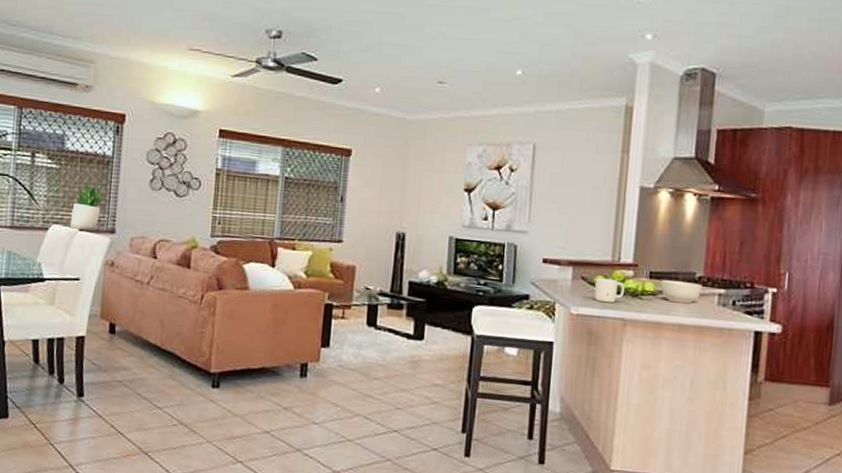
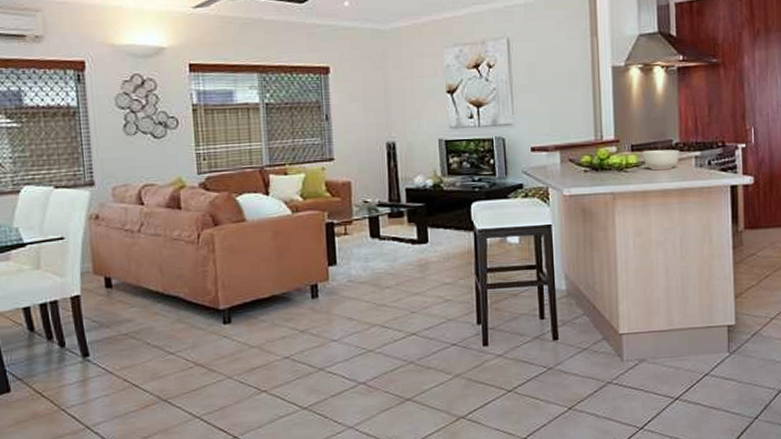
planter: present [69,183,105,232] -> none [43,136,76,188]
mug: present [594,278,625,303] -> none [582,157,611,181]

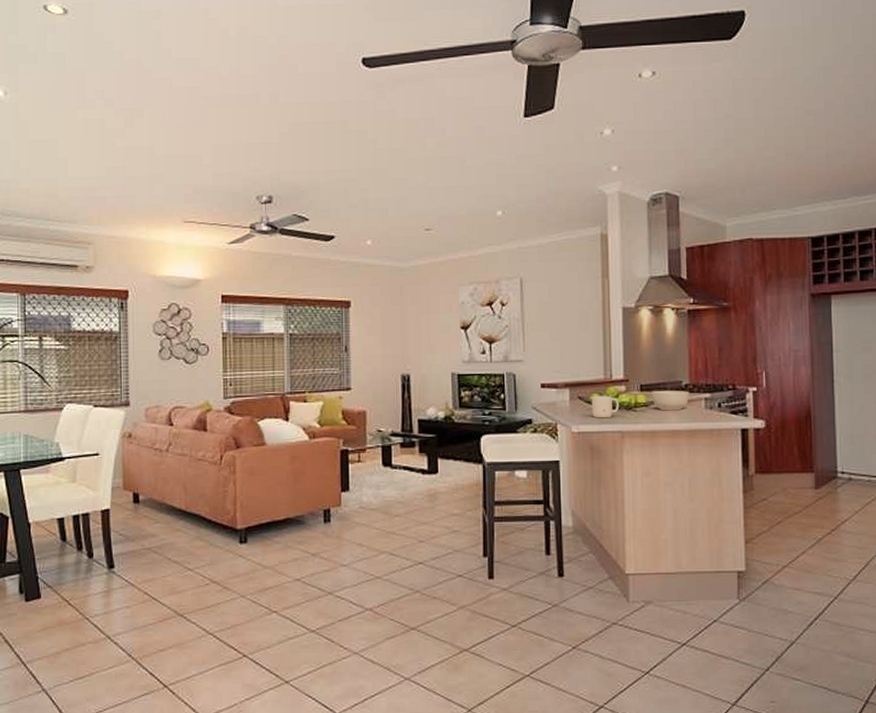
mug: none [582,157,611,181] -> present [591,396,620,419]

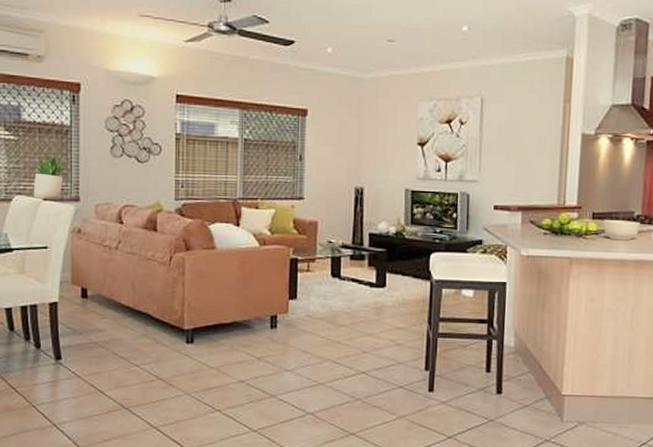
planter: none [84,359,115,407] -> present [33,152,66,201]
mug: present [591,396,620,419] -> none [542,221,571,244]

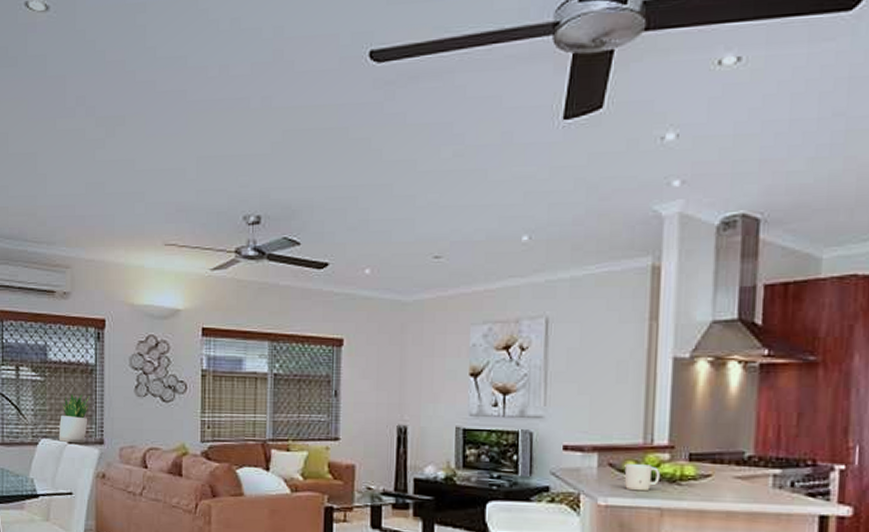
mug: none [542,221,571,244] -> present [624,464,661,492]
bowl: present [602,219,641,242] -> none [702,461,754,489]

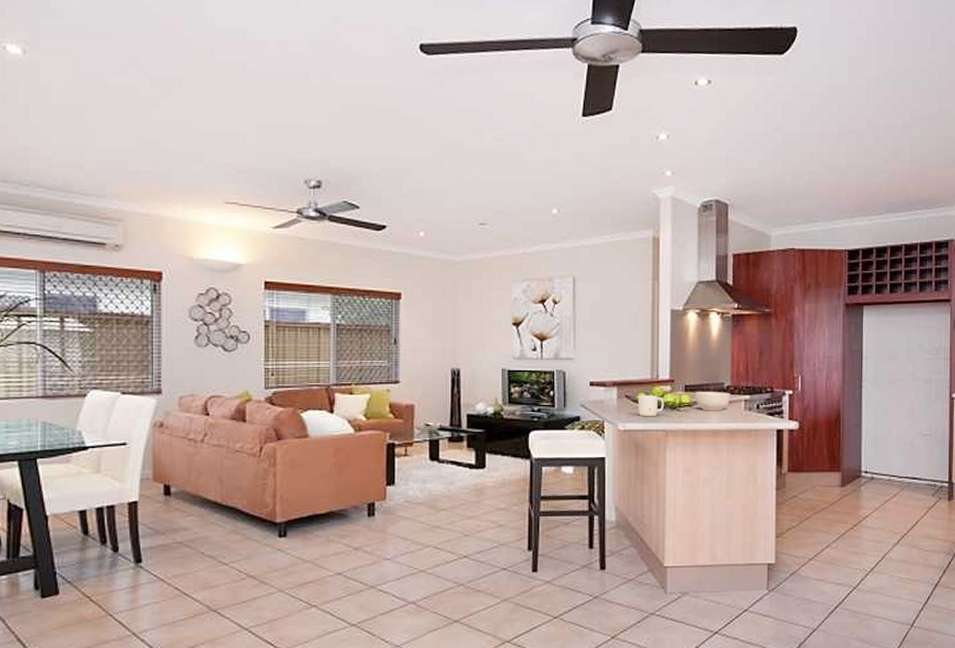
planter: present [58,393,91,444] -> none [110,344,146,394]
bowl: none [702,461,754,489] -> present [694,391,731,412]

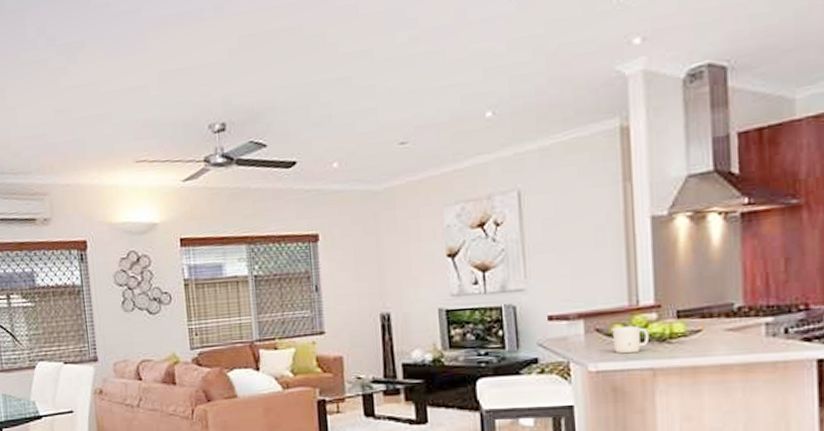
bowl: present [694,391,731,412] -> none [691,315,744,342]

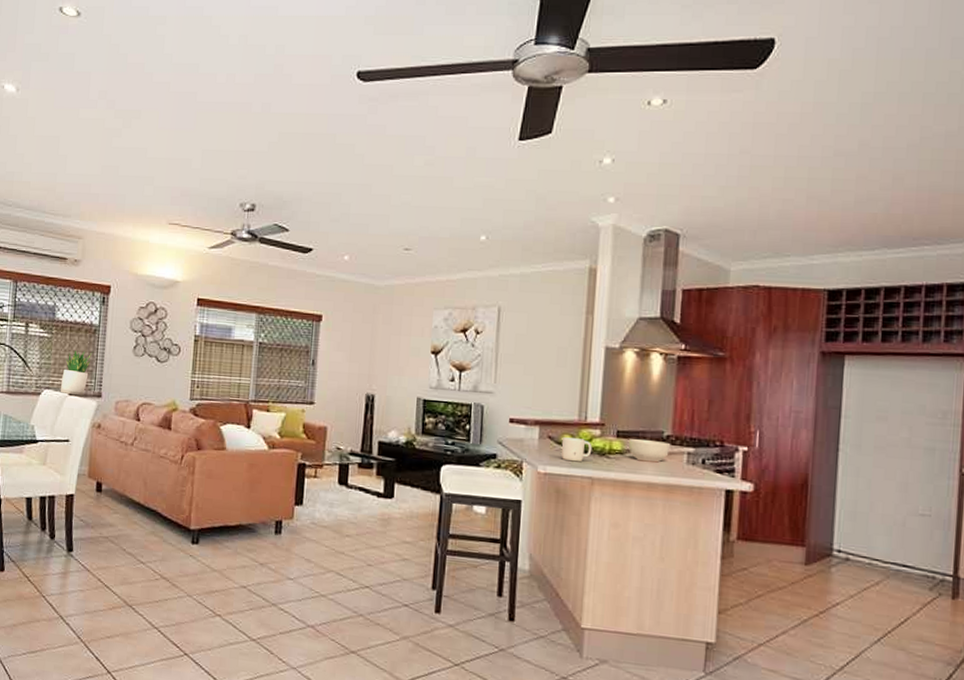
planter: none [53,314,81,364] -> present [60,350,93,396]
bowl: none [691,315,744,342] -> present [628,438,671,464]

